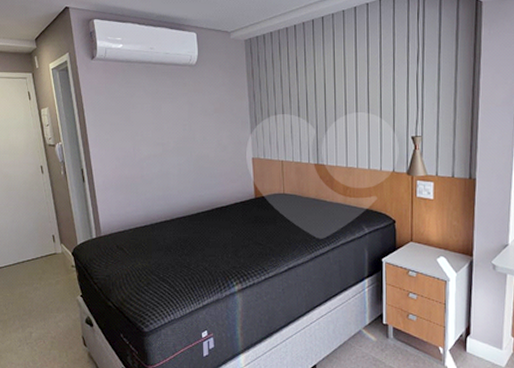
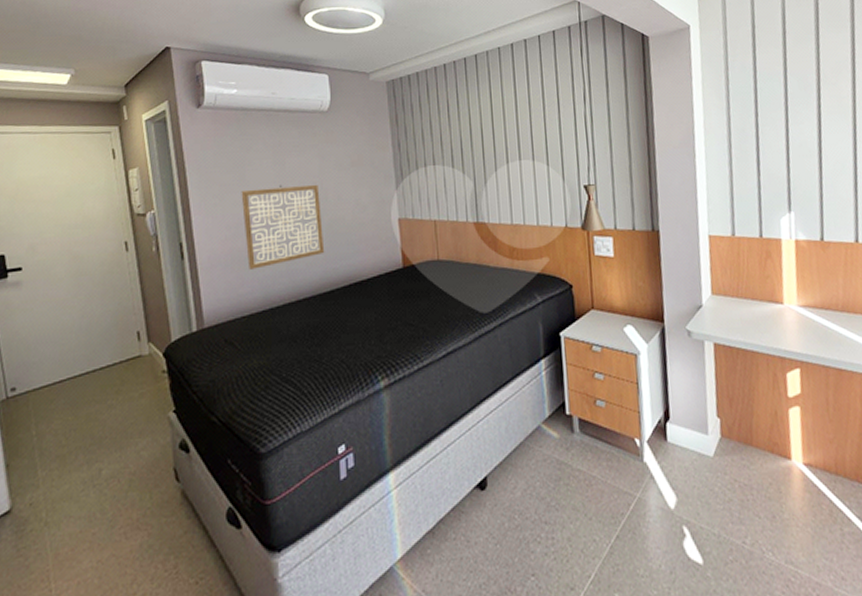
wall art: none [127,125,193,193] -> present [241,184,325,270]

